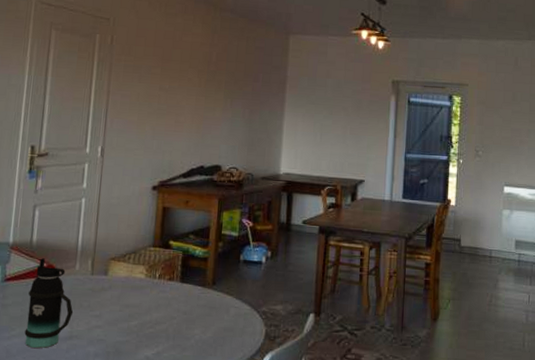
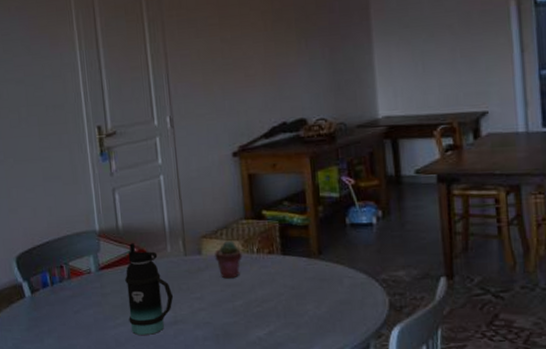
potted succulent: none [119,265,145,300] -> present [215,240,243,279]

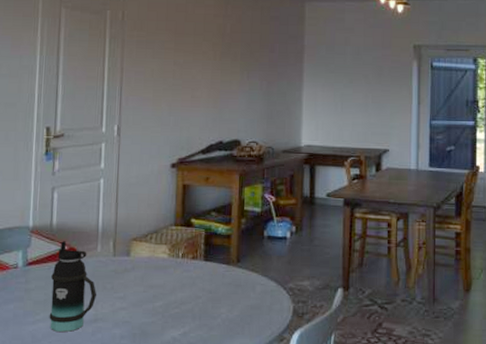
potted succulent: present [215,240,243,279] -> none [142,244,168,280]

